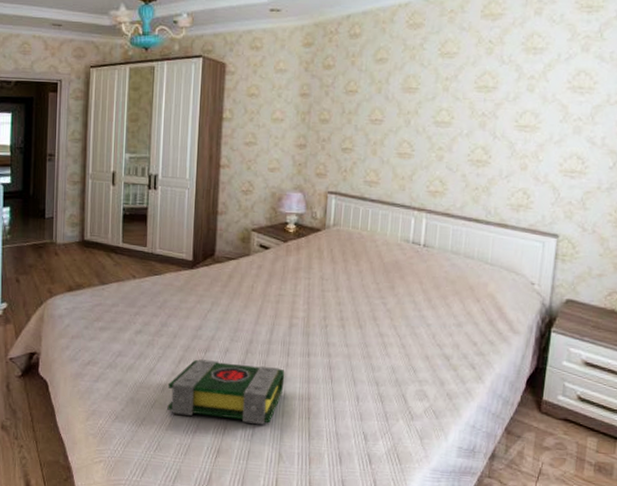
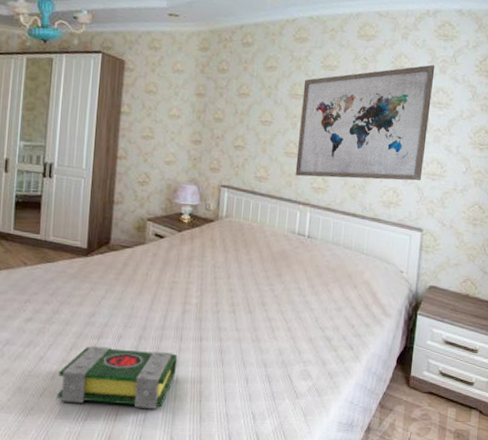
wall art: none [409,42,576,180] -> present [295,64,435,181]

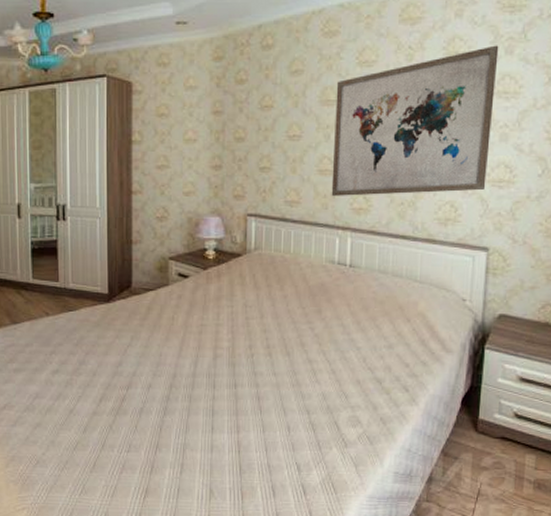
book: present [57,346,178,409] -> none [90,397,212,461]

